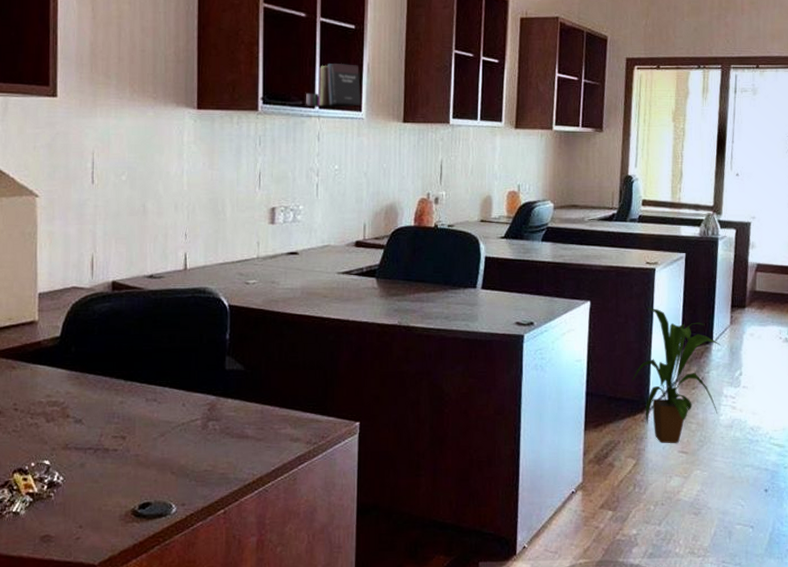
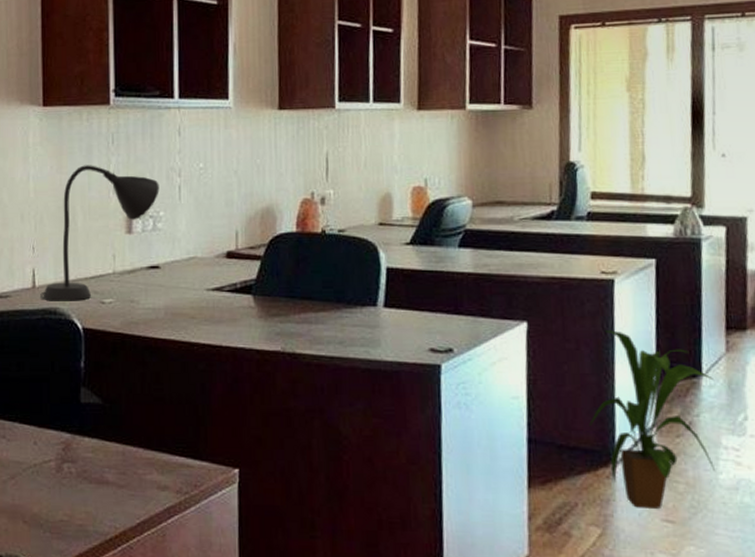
desk lamp: none [191,163,300,282] -> present [40,165,159,301]
books: present [306,62,362,109] -> none [163,44,228,98]

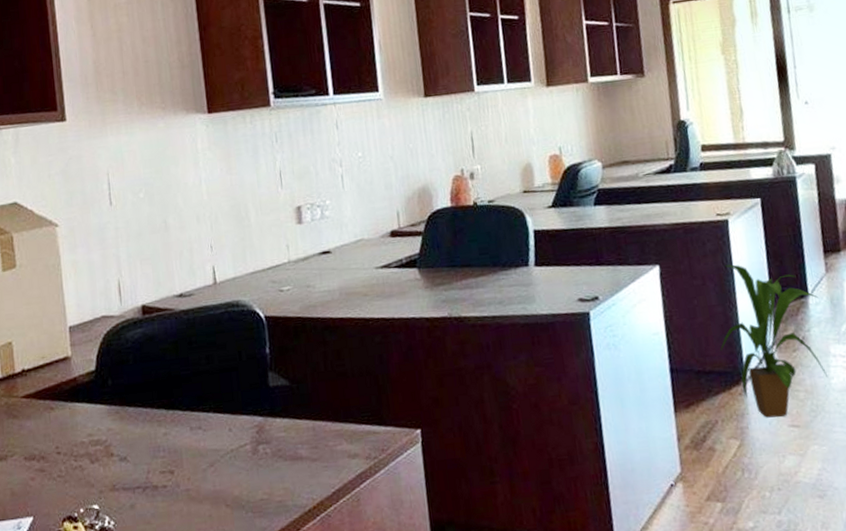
desk lamp: present [40,165,159,301] -> none [222,163,324,295]

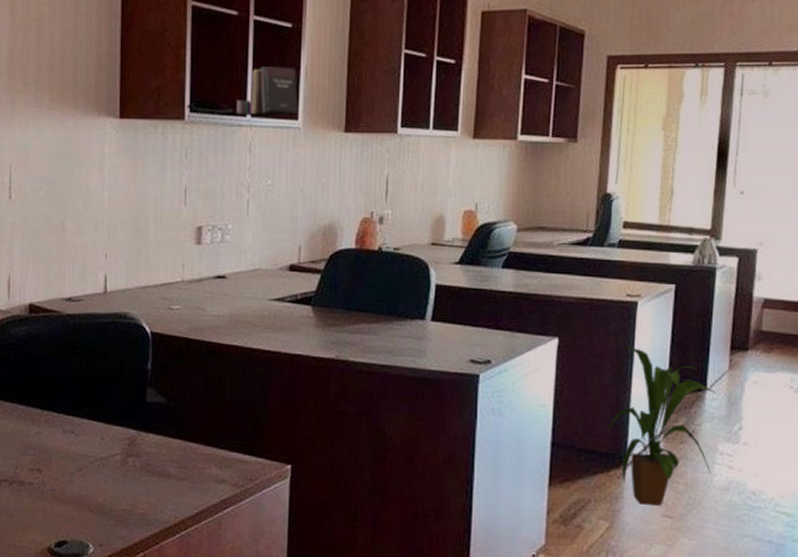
books: none [318,43,378,95] -> present [237,66,298,117]

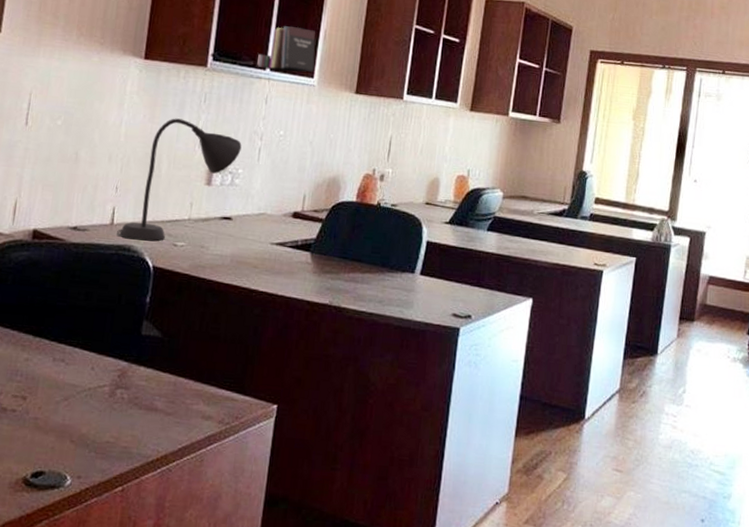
desk lamp: none [111,177,229,307] -> present [116,118,242,241]
house plant: present [606,347,716,505] -> none [569,311,665,460]

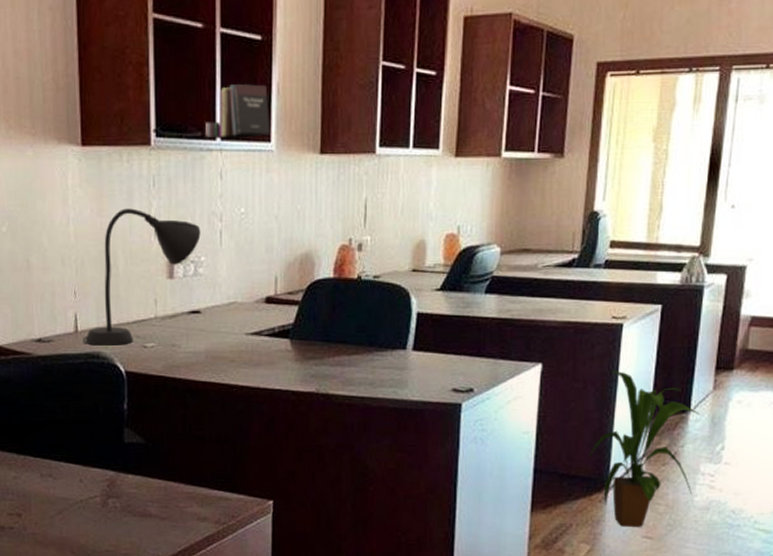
house plant: none [569,311,665,460] -> present [588,371,700,527]

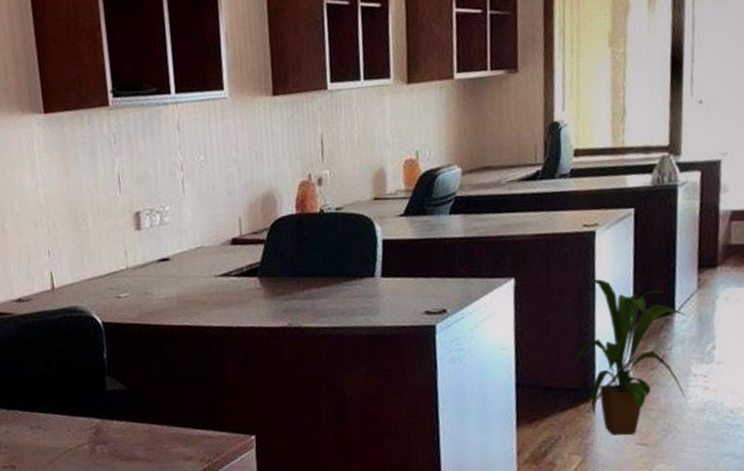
desk lamp: present [83,208,201,346] -> none [60,167,164,301]
books: present [205,83,271,140] -> none [159,36,223,94]

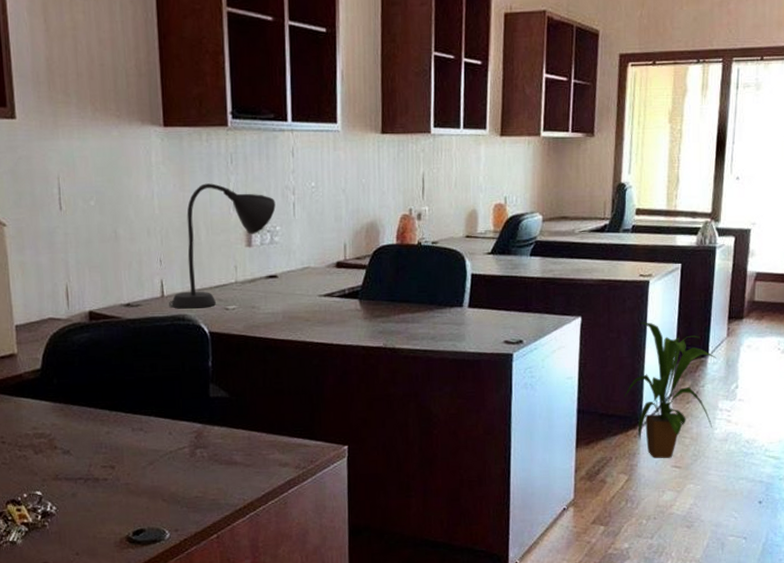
desk lamp: none [60,167,164,301] -> present [169,183,276,309]

